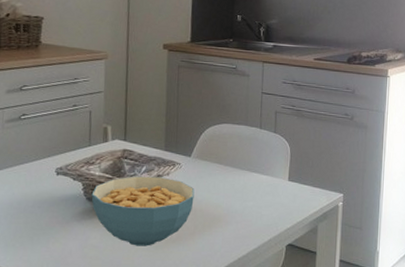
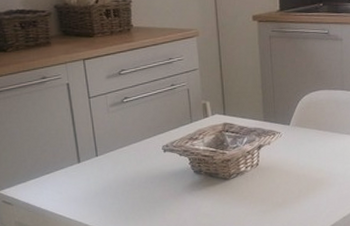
cereal bowl: present [91,176,195,246] -> none [198,146,296,212]

